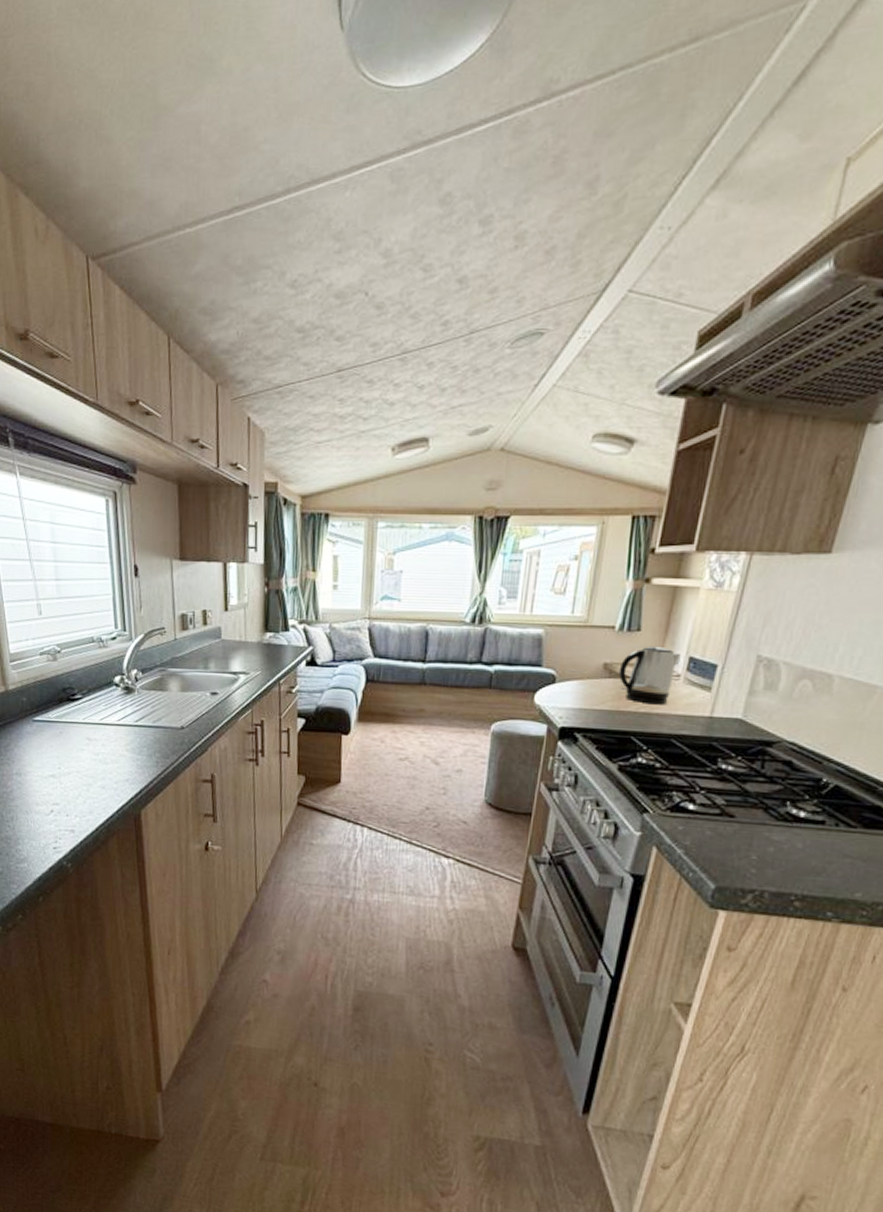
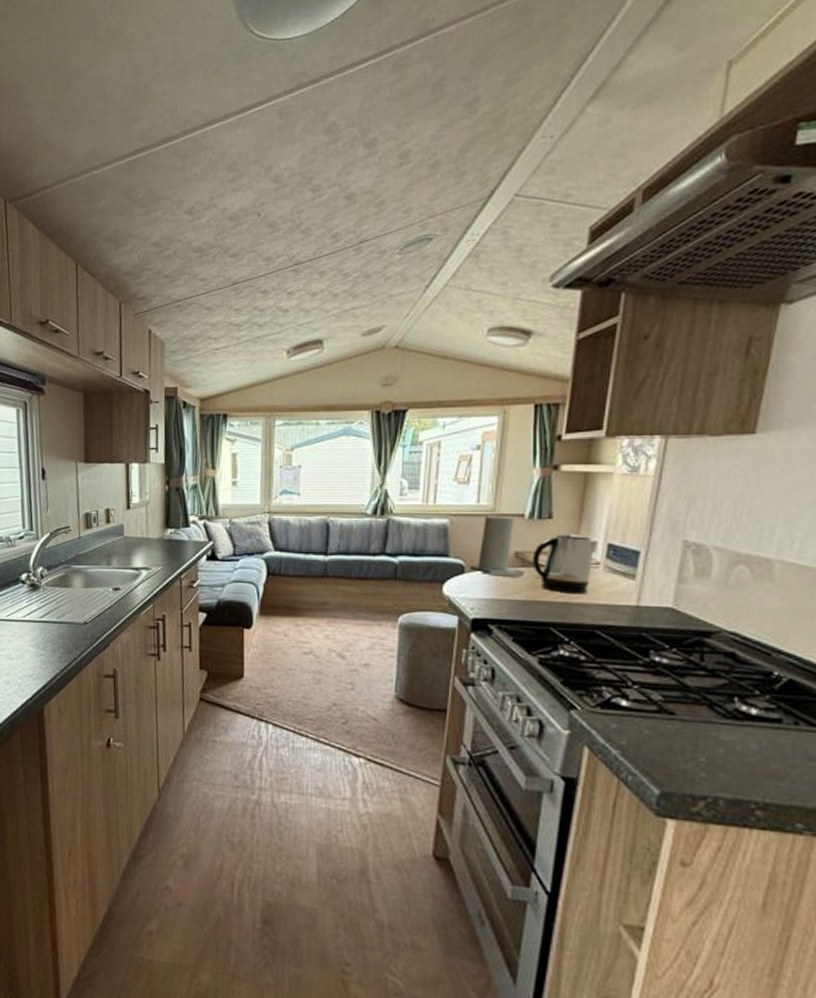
paper towel: none [560,626,611,689] -> present [469,515,525,578]

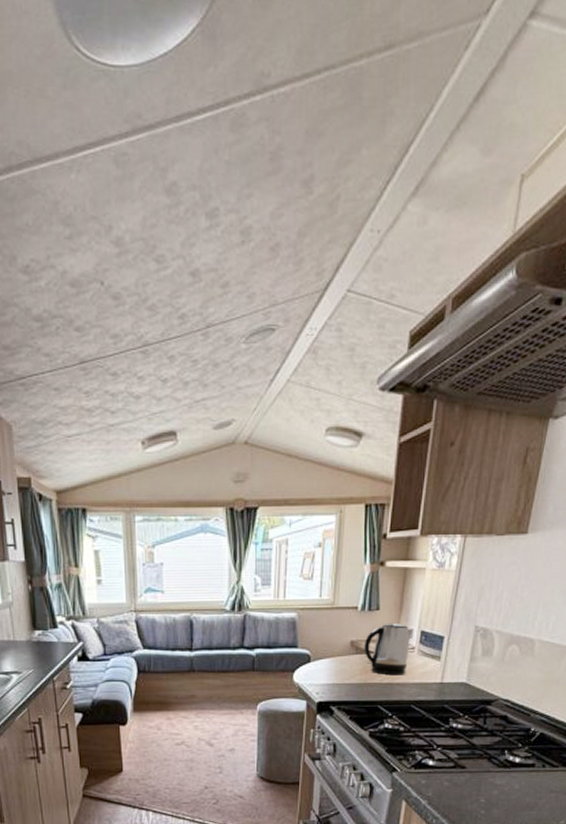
paper towel: present [469,515,525,578] -> none [314,608,358,664]

